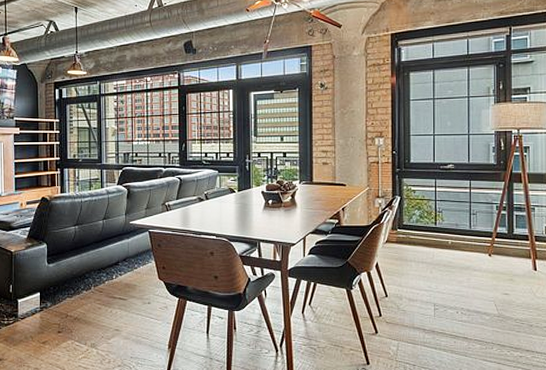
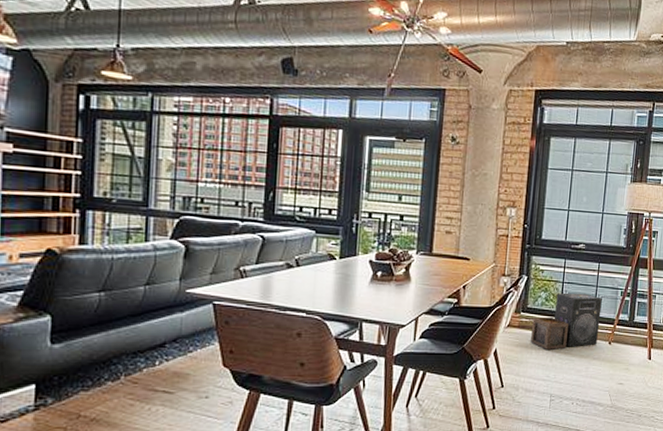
stereo: none [409,209,477,262] -> present [531,292,602,350]

